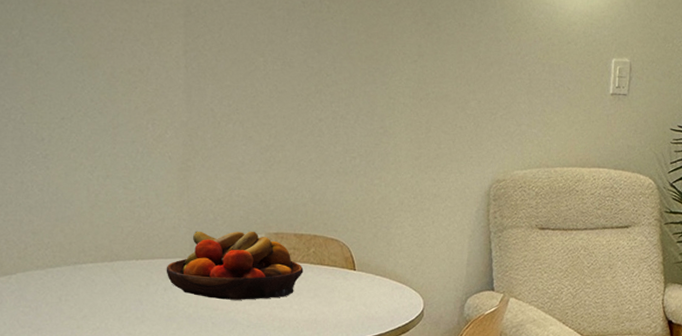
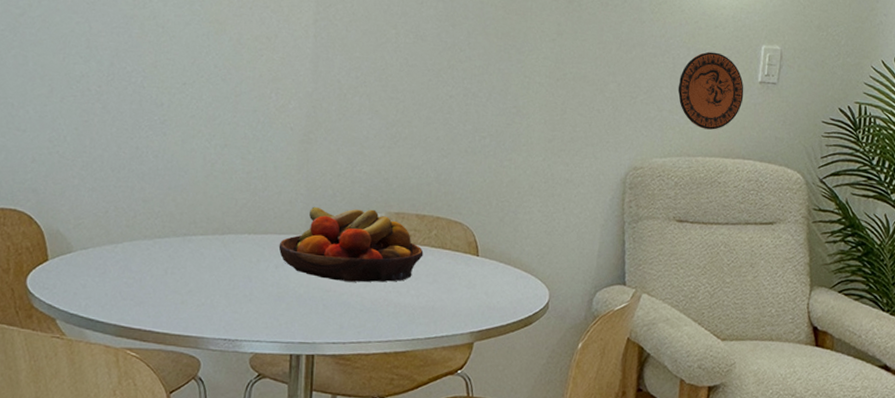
decorative plate: none [535,67,597,141] -> present [678,51,744,130]

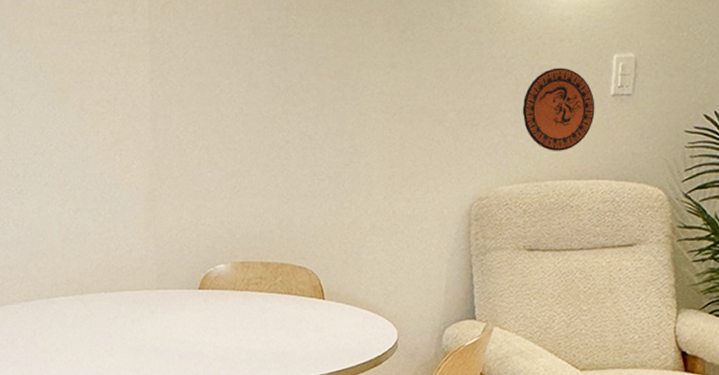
fruit bowl: present [278,206,424,282] -> none [133,260,270,332]

